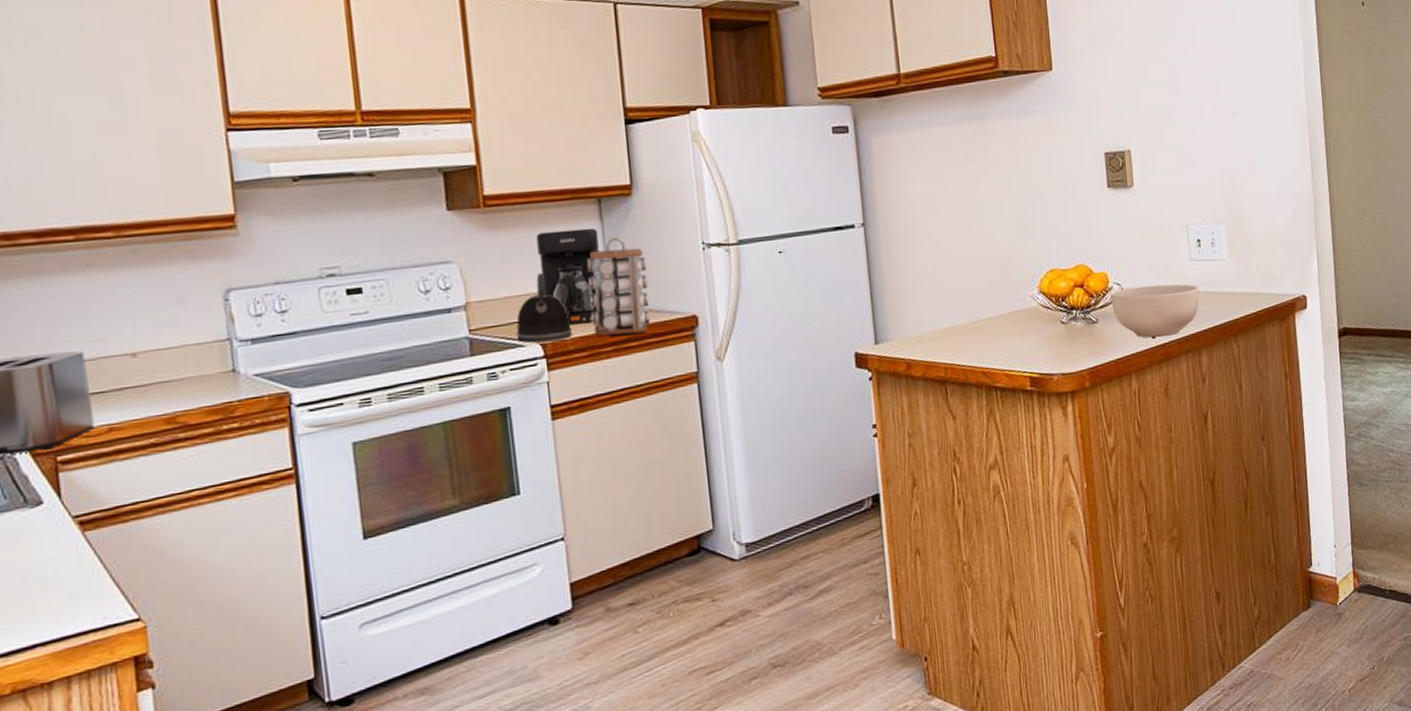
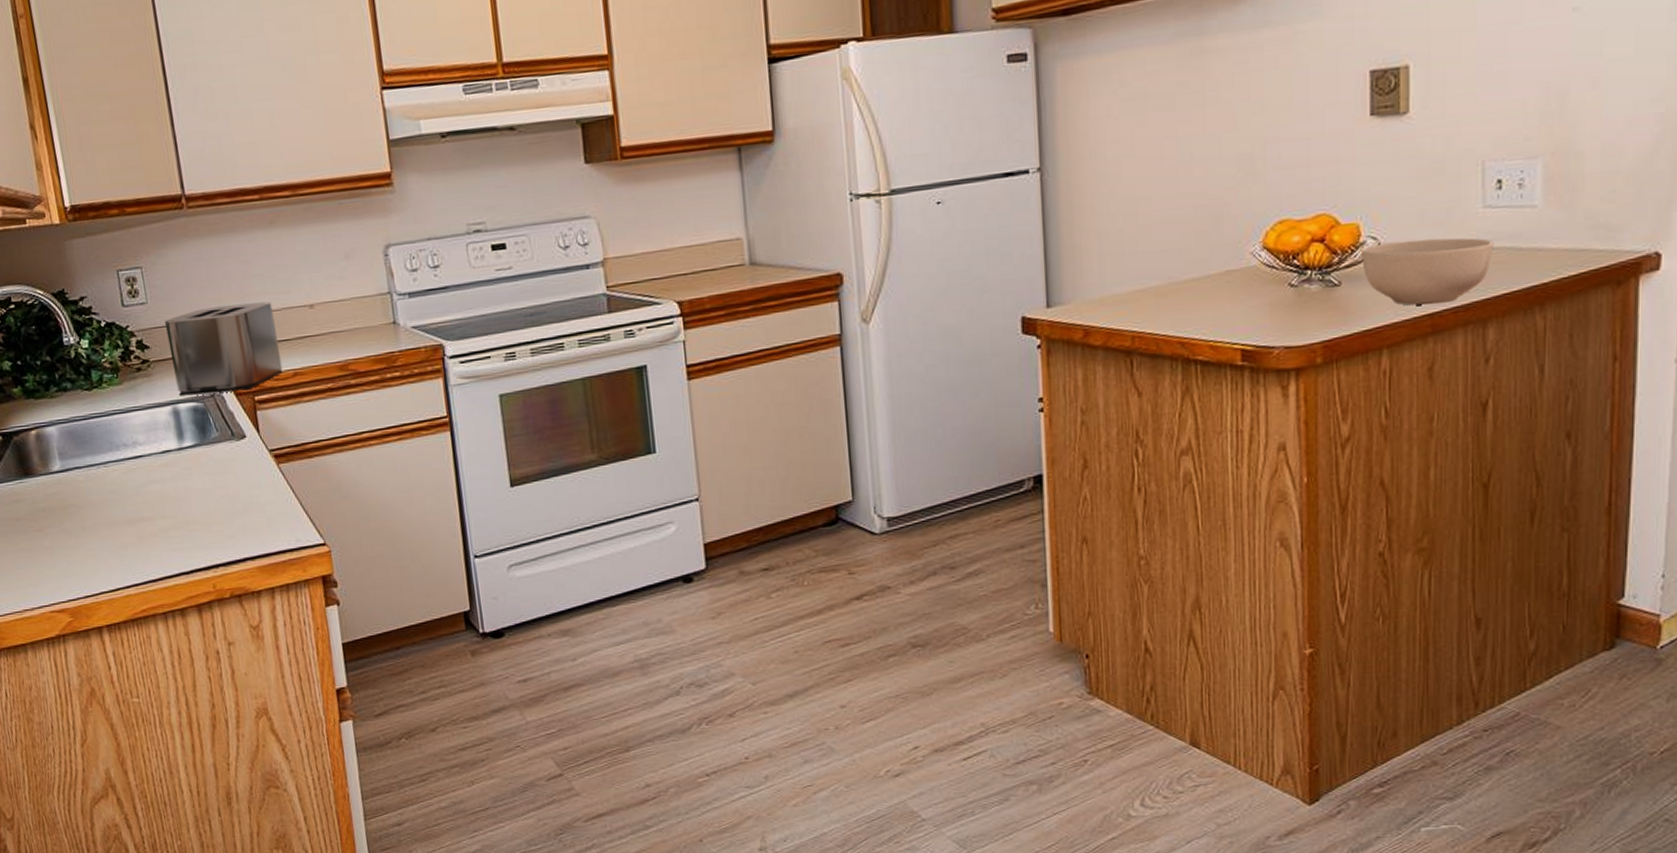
kettle: present [516,273,572,344] -> none [653,227,709,301]
coffee maker: present [536,227,599,325] -> none [673,179,738,283]
spice rack: present [586,237,650,337] -> none [725,189,791,295]

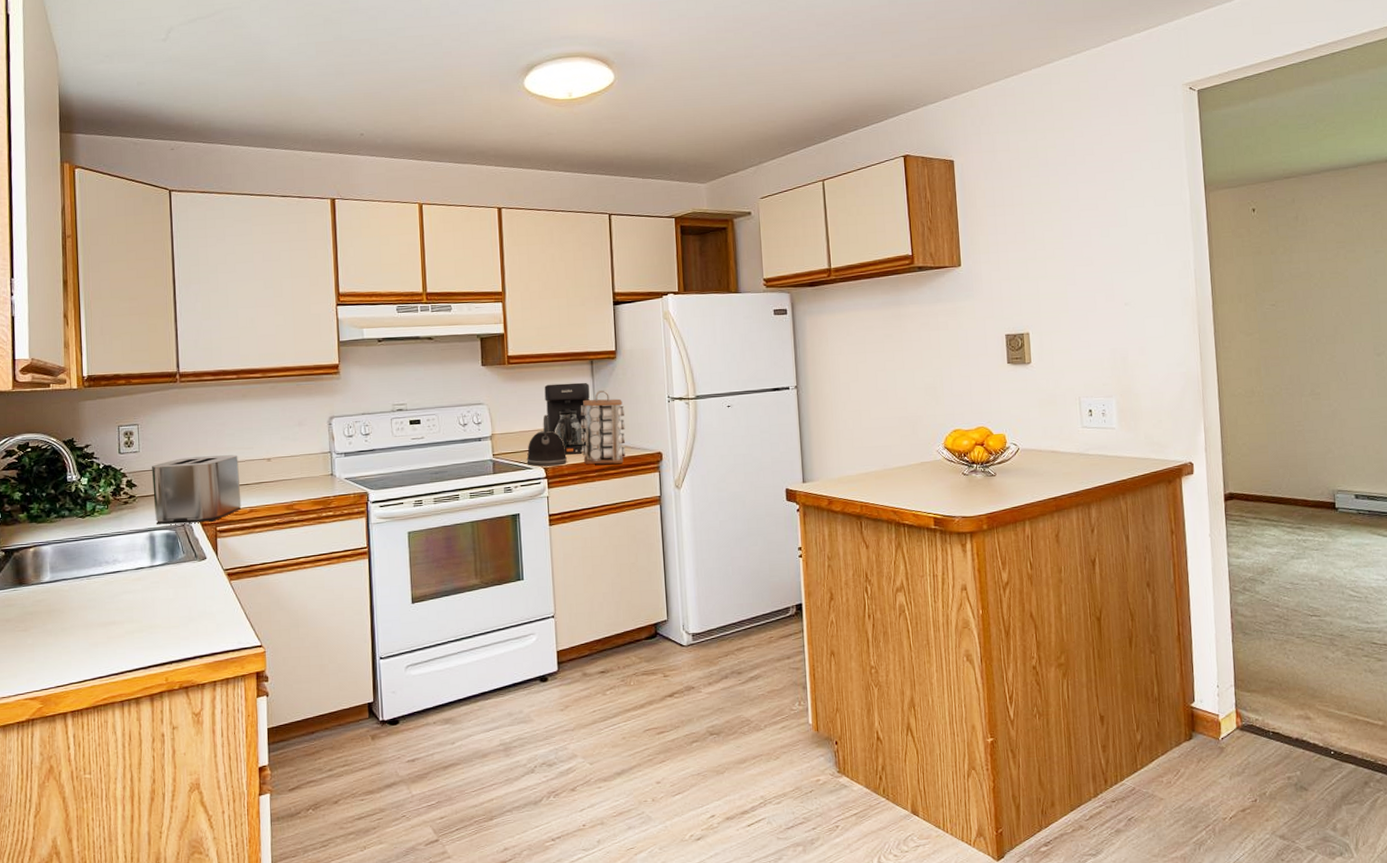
kettle: none [653,227,709,301] -> present [526,414,567,467]
coffee maker: none [673,179,738,283] -> present [544,382,590,455]
spice rack: none [725,189,791,295] -> present [580,390,626,465]
bowl: present [1360,237,1493,306] -> none [1007,446,1091,492]

